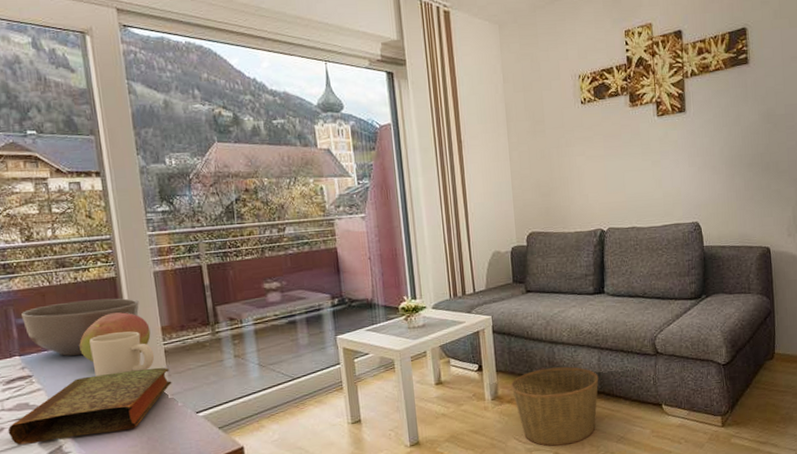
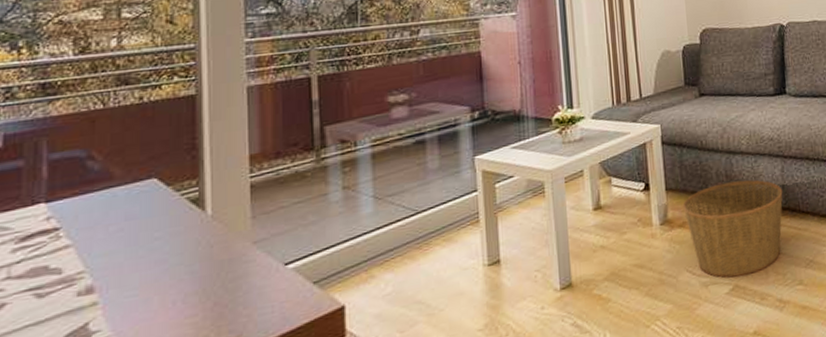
book: present [7,367,172,445] -> none [11,207,256,326]
bowl: present [20,298,139,356] -> none [56,120,223,200]
fruit: present [79,312,151,362] -> none [134,138,234,206]
mug: present [89,331,155,377] -> none [149,162,236,225]

